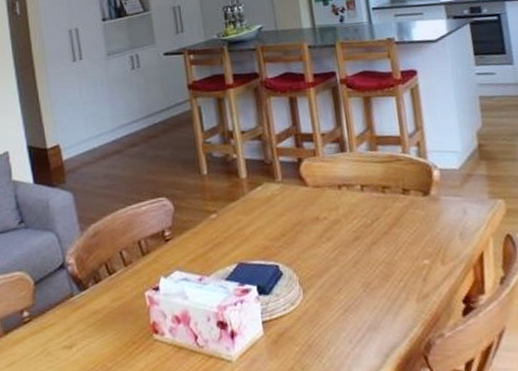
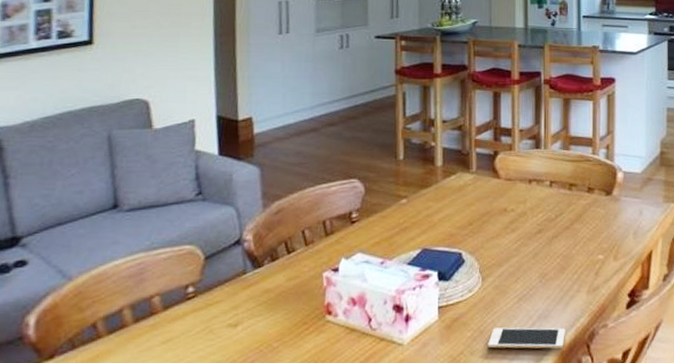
cell phone: none [318,339,400,363] -> present [488,327,565,349]

